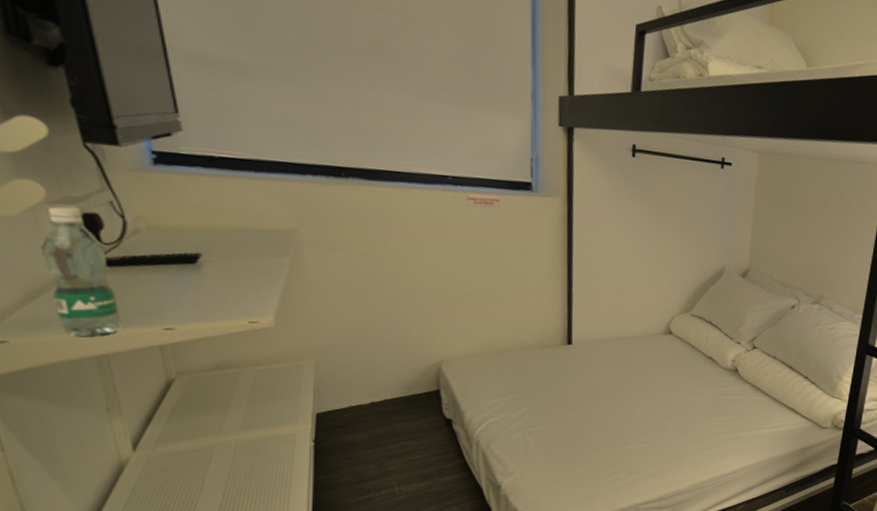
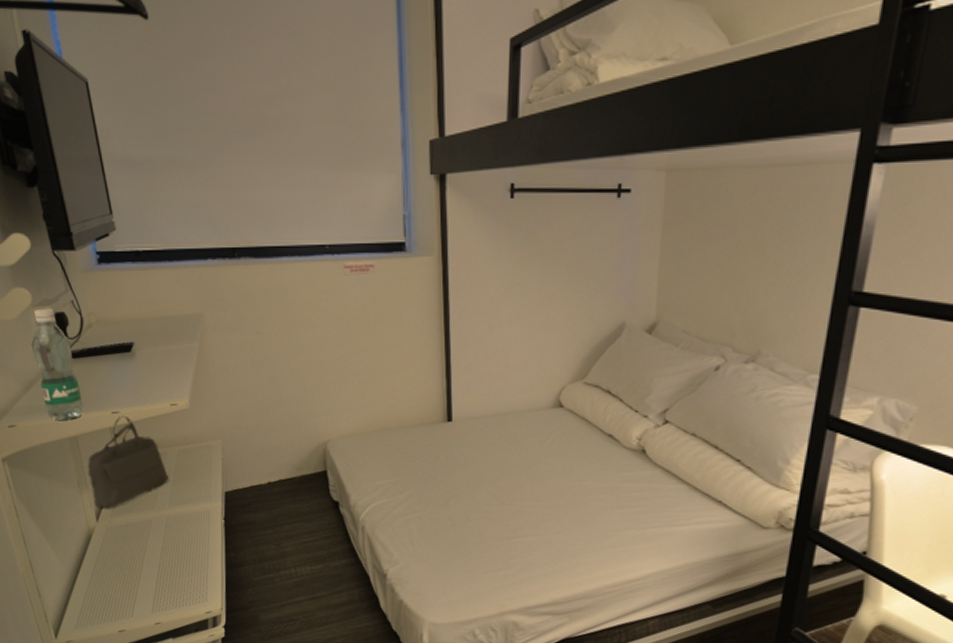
handbag: none [120,332,241,437] -> present [86,415,168,509]

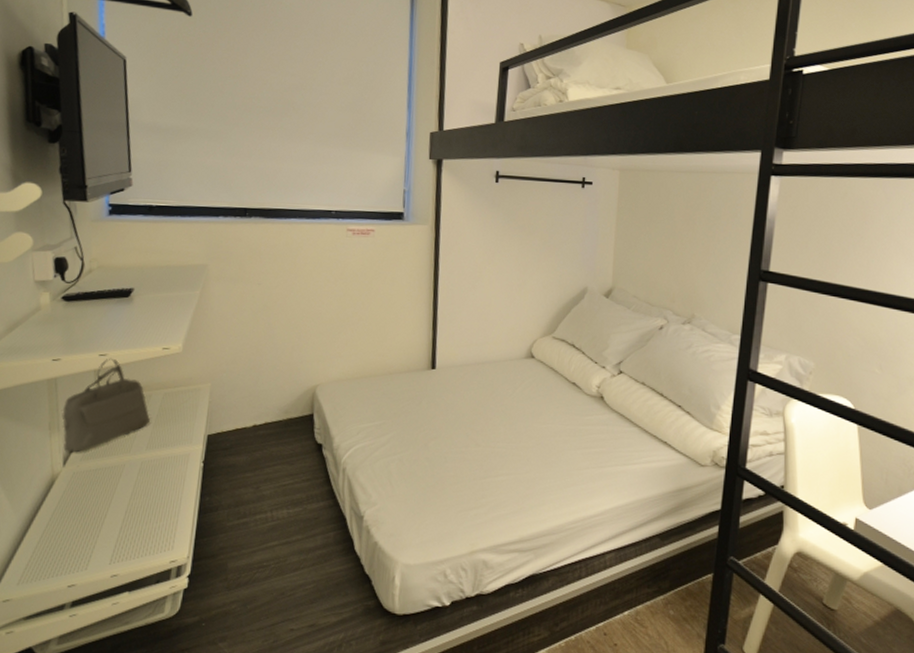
bottle: present [31,308,84,421] -> none [23,253,70,363]

